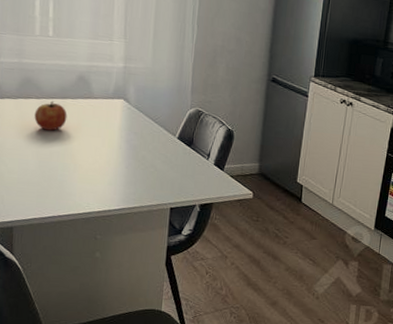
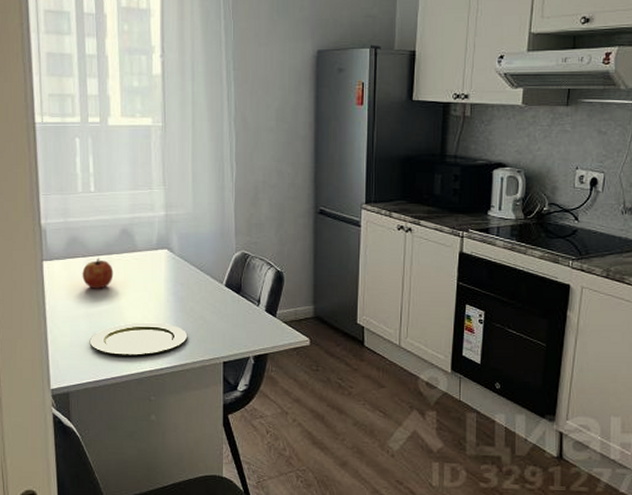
plate: none [37,165,138,197] -> present [89,322,188,356]

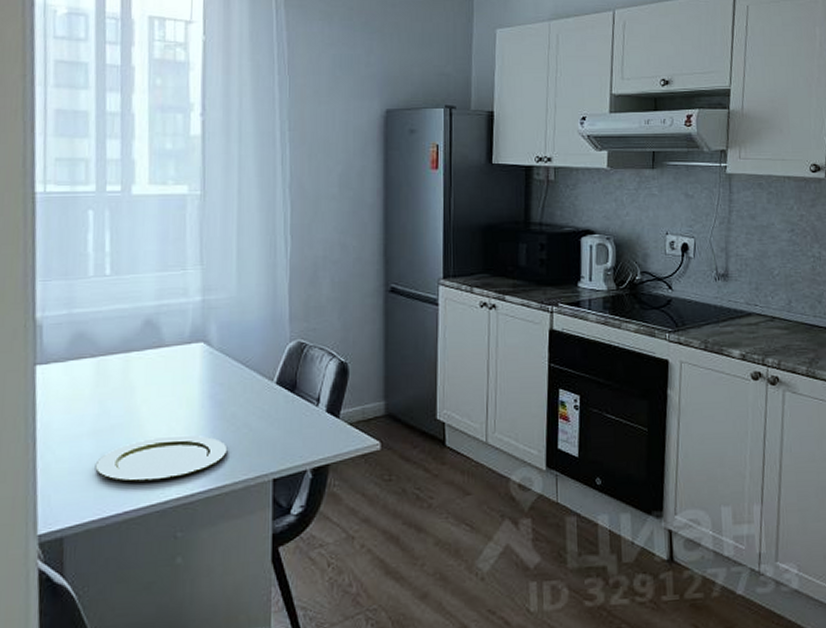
fruit: present [82,258,114,289] -> none [89,357,132,397]

